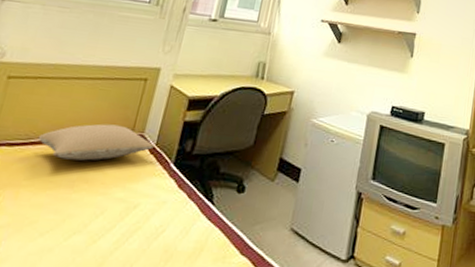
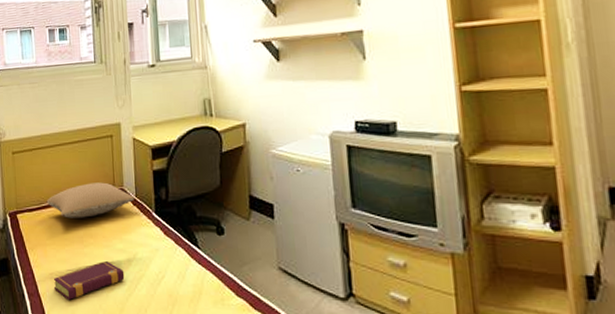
book: none [14,210,117,251] -> present [53,262,125,300]

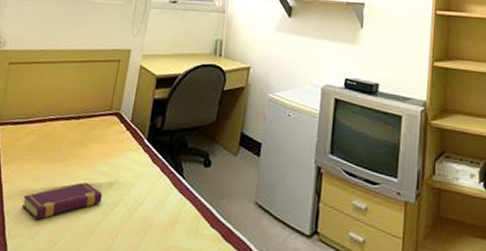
pillow: present [46,182,135,218] -> none [35,103,130,138]

